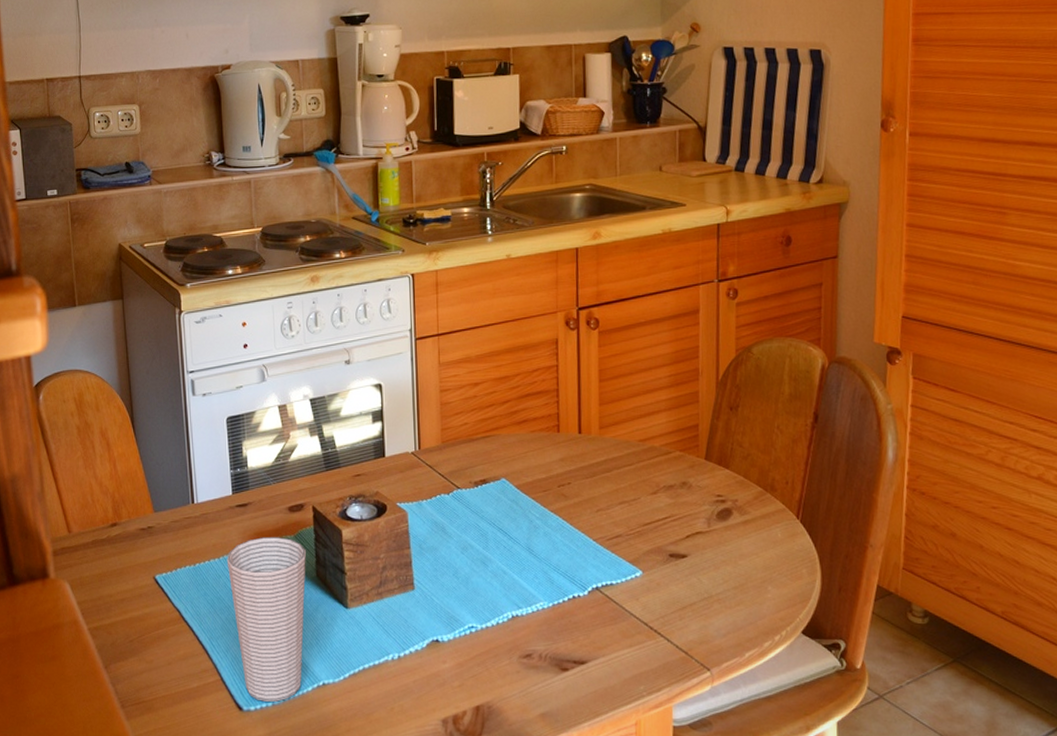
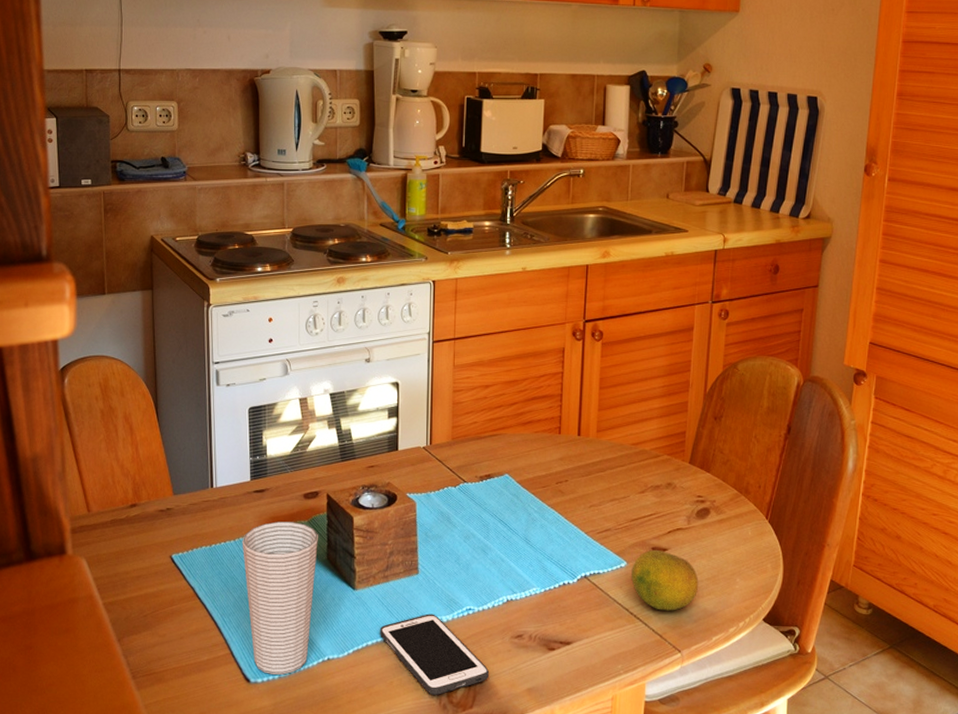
cell phone: none [377,633,498,722] -> present [380,613,490,695]
fruit: none [648,556,726,624] -> present [631,549,699,611]

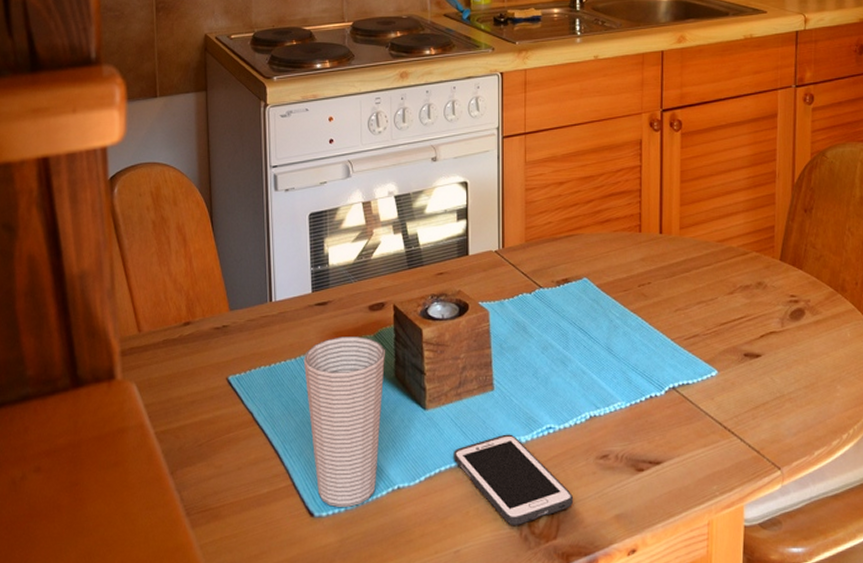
fruit: present [631,549,699,611] -> none [723,356,797,424]

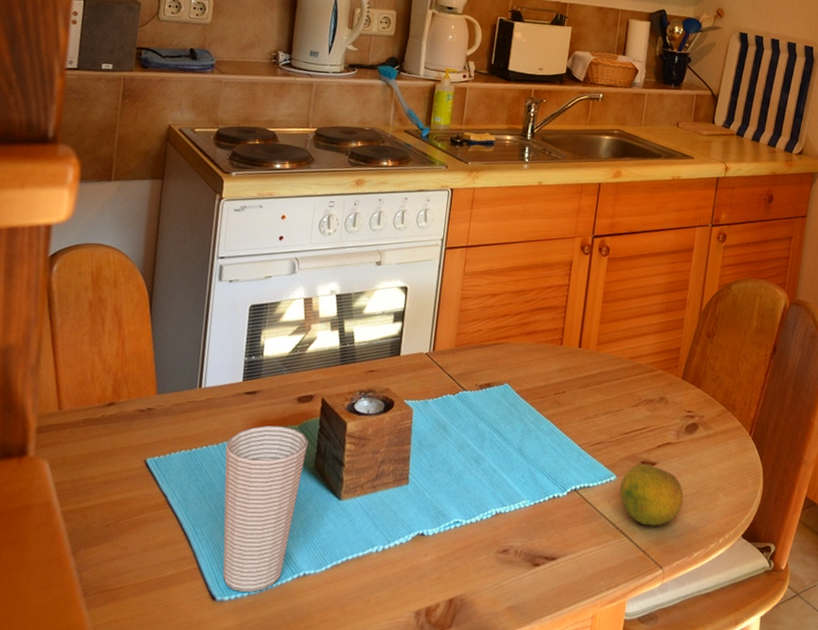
cell phone: present [454,434,574,525] -> none [362,526,472,614]
fruit: none [723,356,797,424] -> present [620,463,684,526]

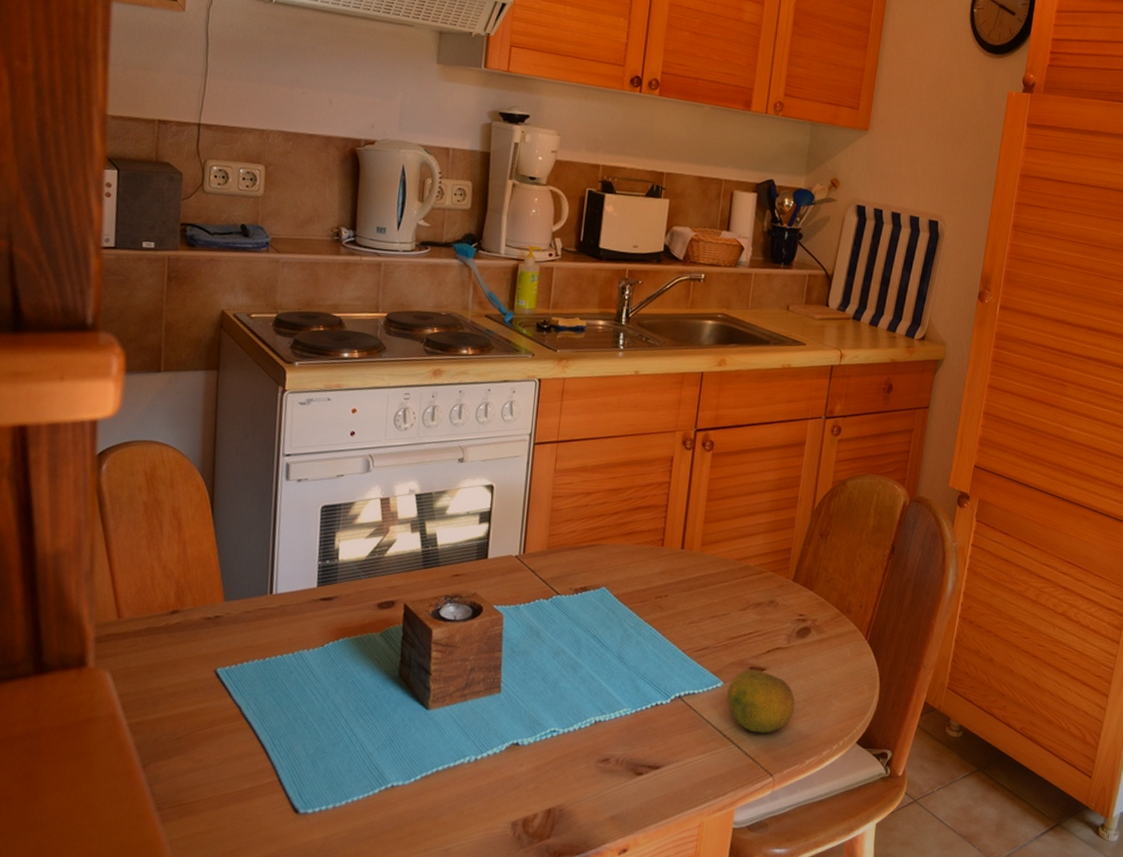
cup: present [222,425,308,592] -> none [301,633,391,804]

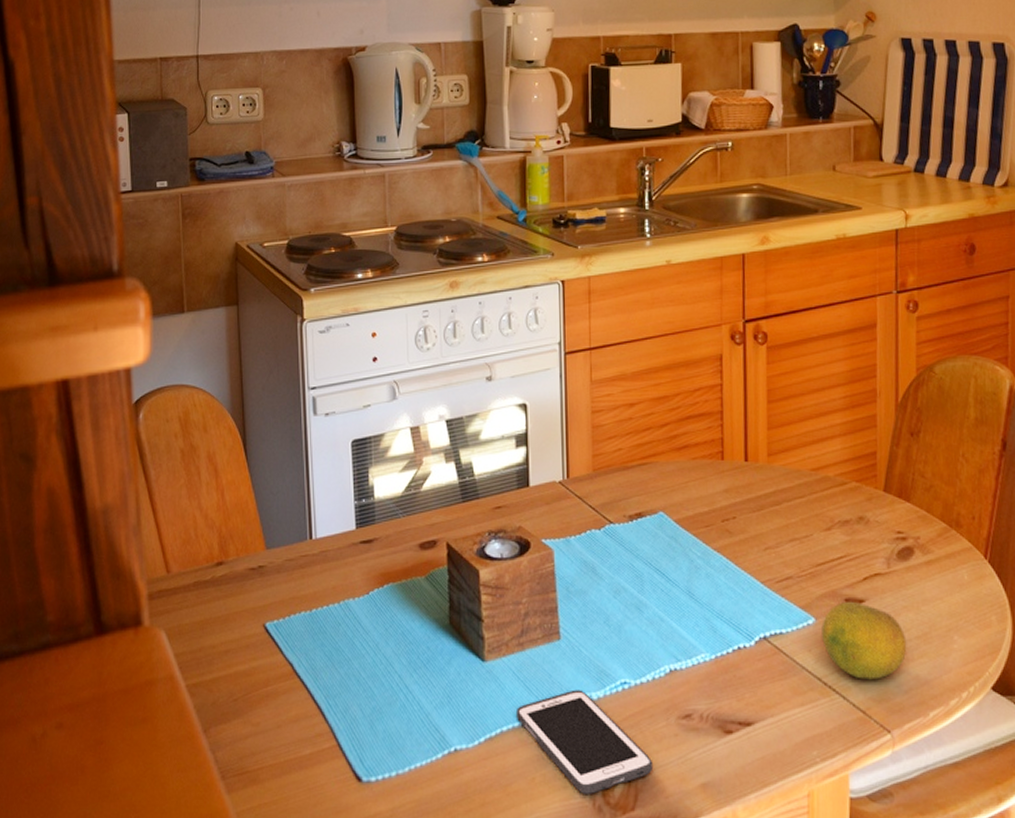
cell phone: none [453,736,571,825] -> present [517,689,654,794]

